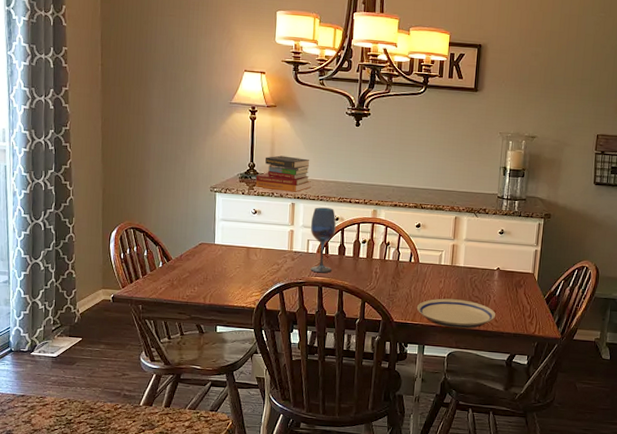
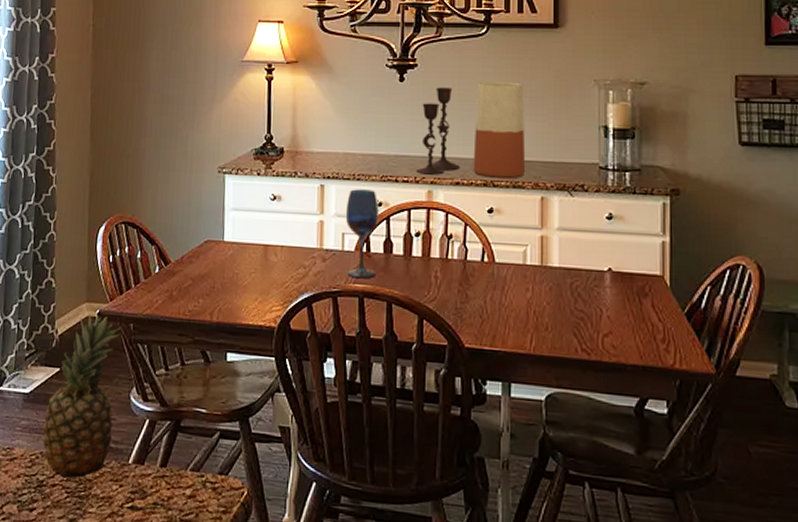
fruit: none [69,298,132,417] -> present [42,315,122,479]
books: present [255,155,311,192] -> none [273,123,344,170]
candlestick: none [365,132,398,199] -> present [416,87,459,175]
vase: none [407,129,449,203] -> present [473,81,526,179]
plate: present [416,298,496,329] -> none [495,313,613,359]

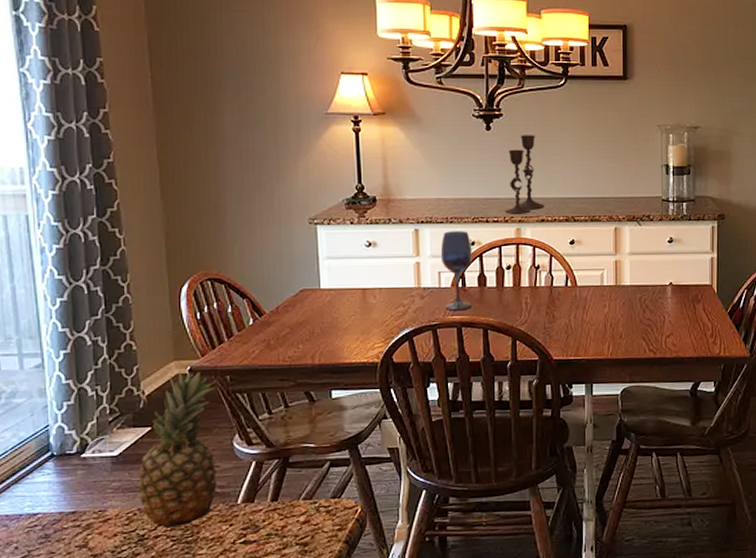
vase: present [473,81,526,179] -> none [556,128,602,215]

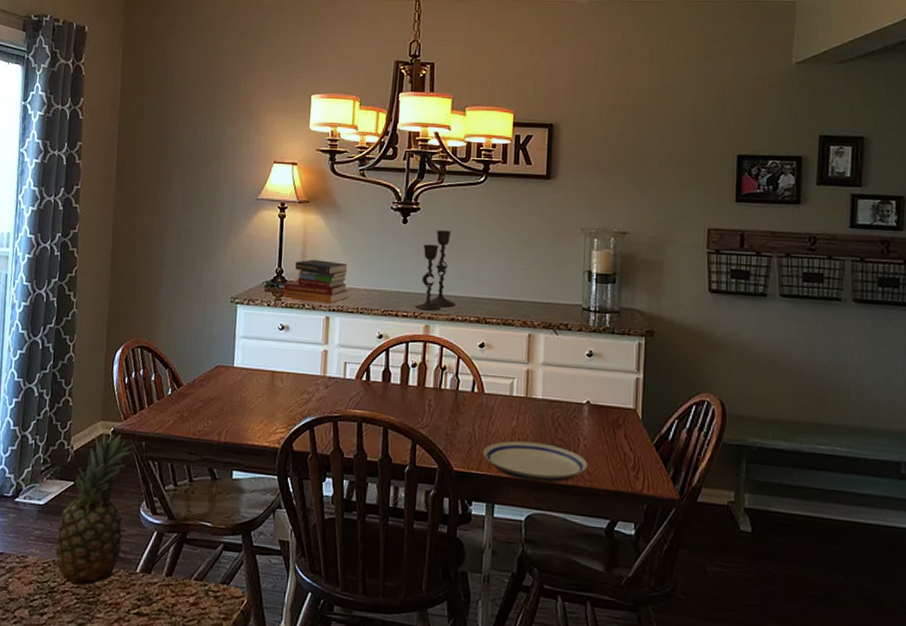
books: none [366,172,437,216] -> present [283,259,349,304]
wineglass: present [440,231,473,311] -> none [348,322,380,405]
plate: none [579,324,674,359] -> present [482,440,588,483]

